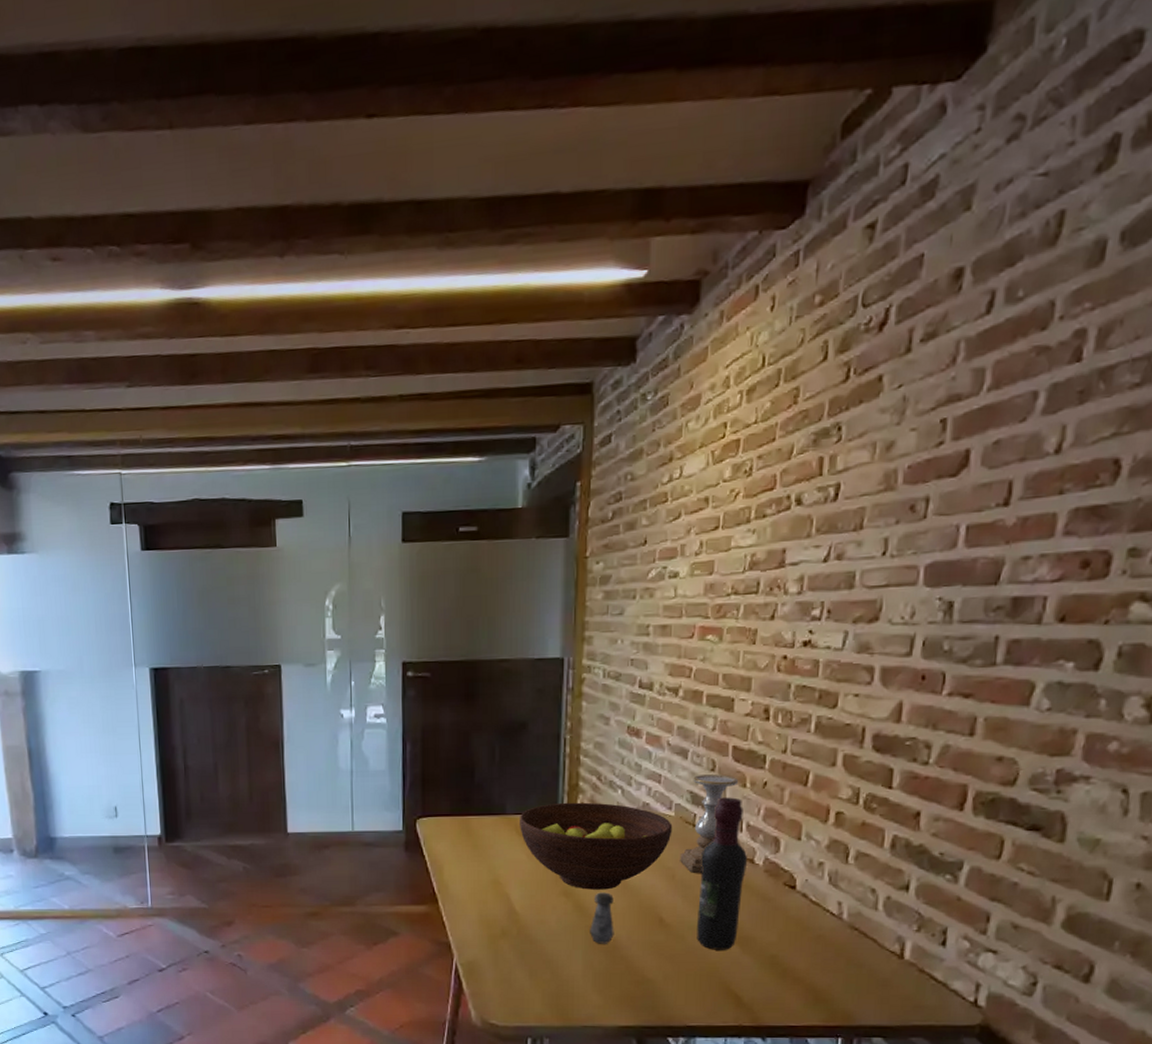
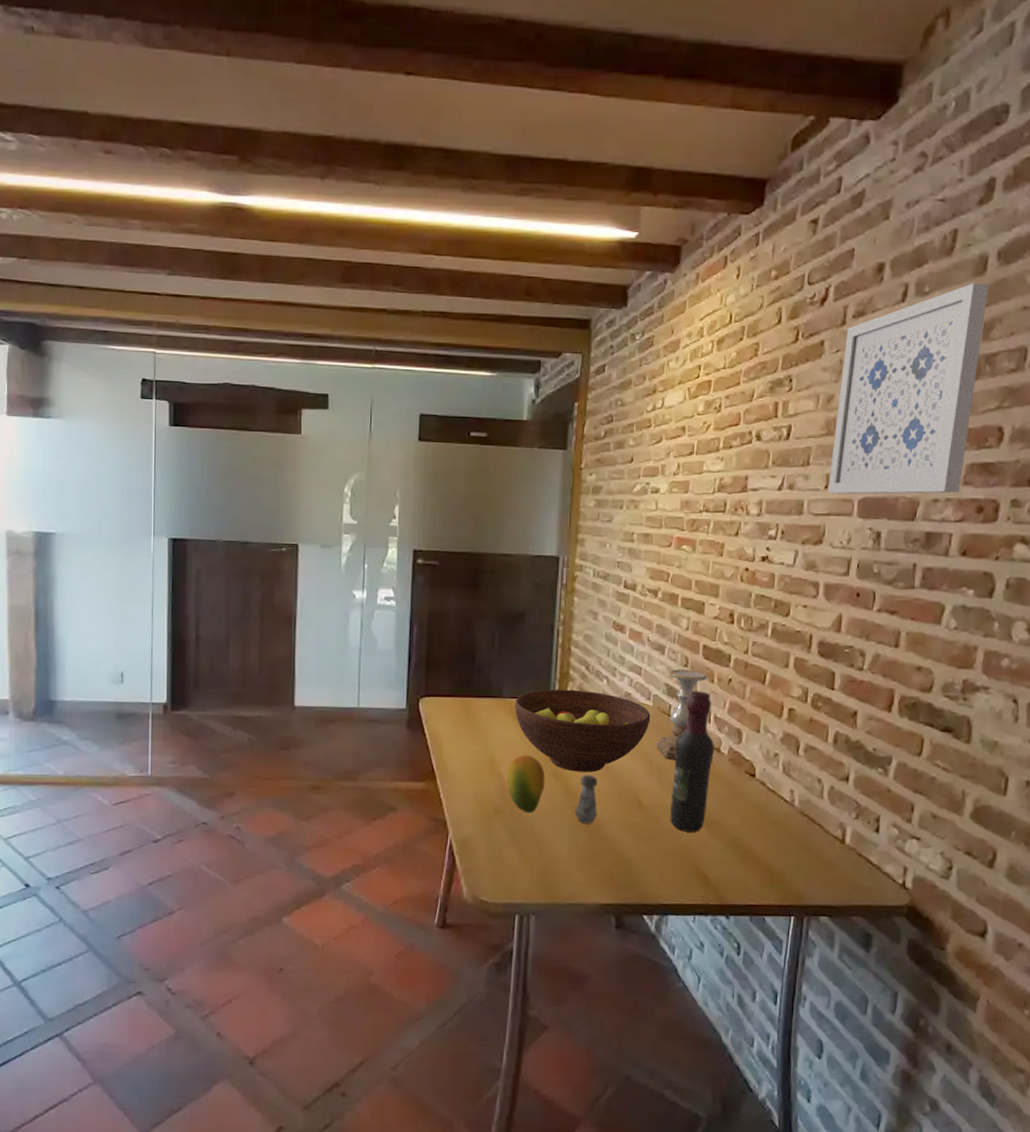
fruit: none [513,873,555,934] -> present [506,755,545,813]
wall art: none [886,276,1107,561] -> present [828,283,989,495]

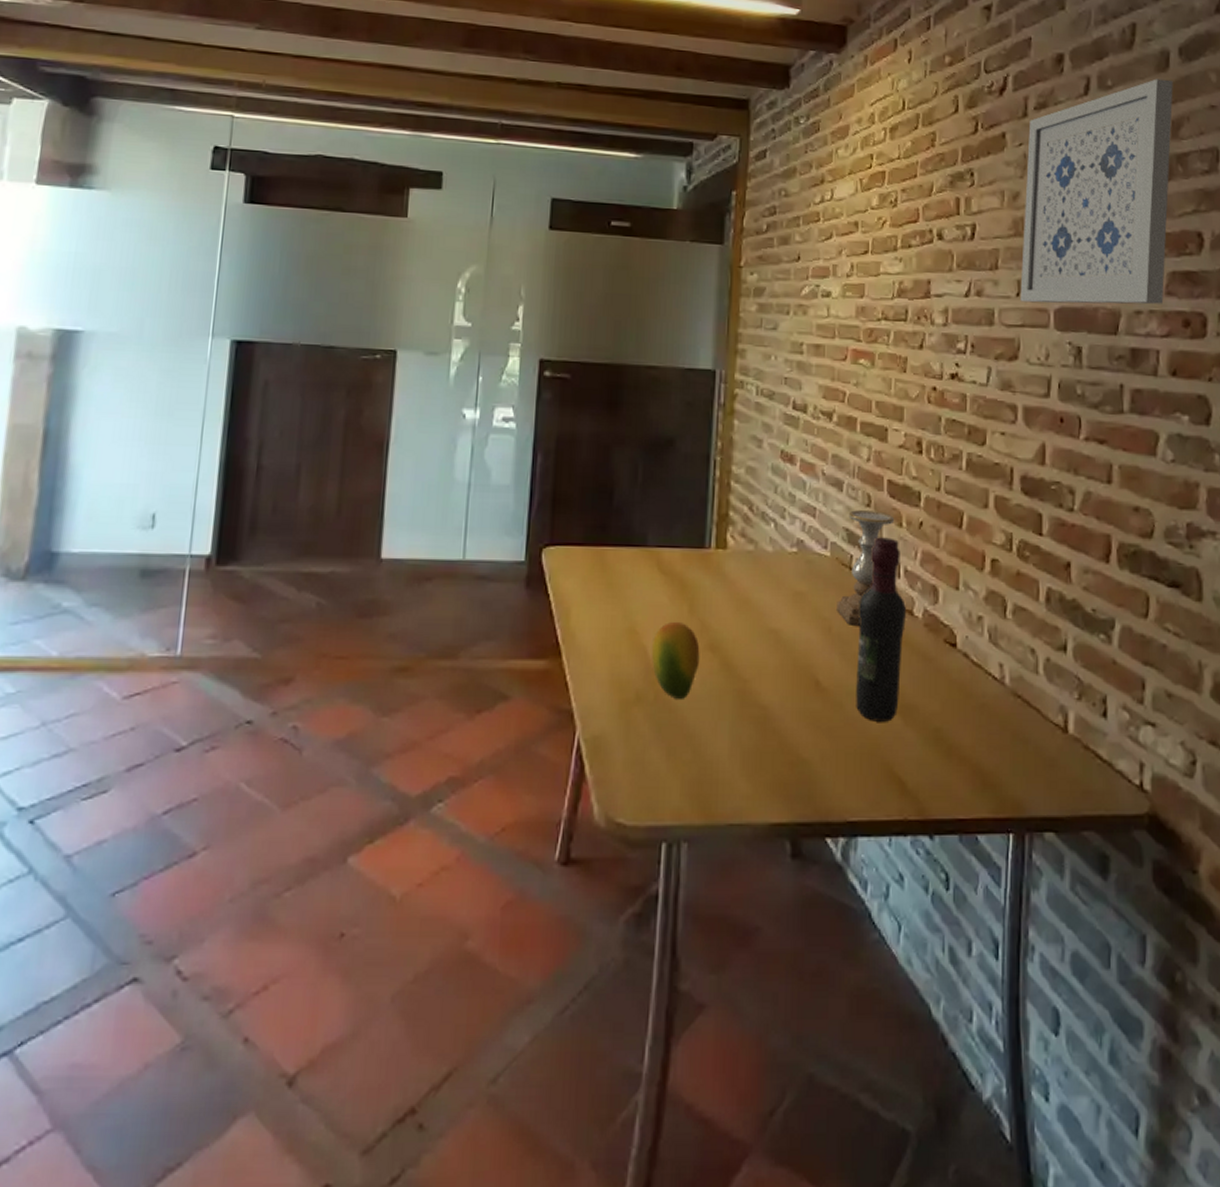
fruit bowl: present [515,689,651,772] -> none [662,535,828,644]
salt shaker: present [575,775,598,824] -> none [738,647,766,713]

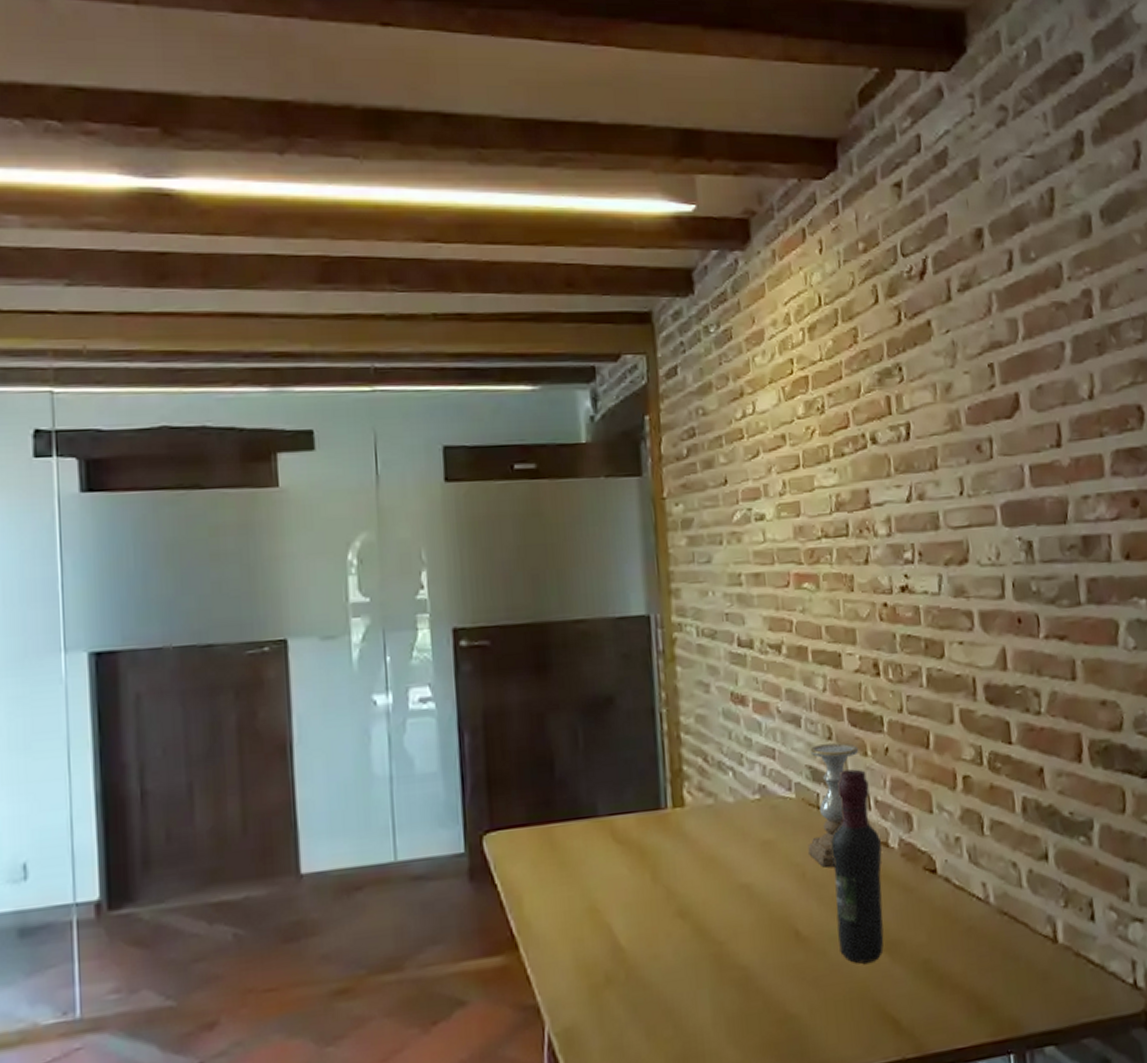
fruit: present [651,621,700,699] -> none [615,891,670,975]
wall art: present [1020,78,1173,305] -> none [954,245,1110,501]

